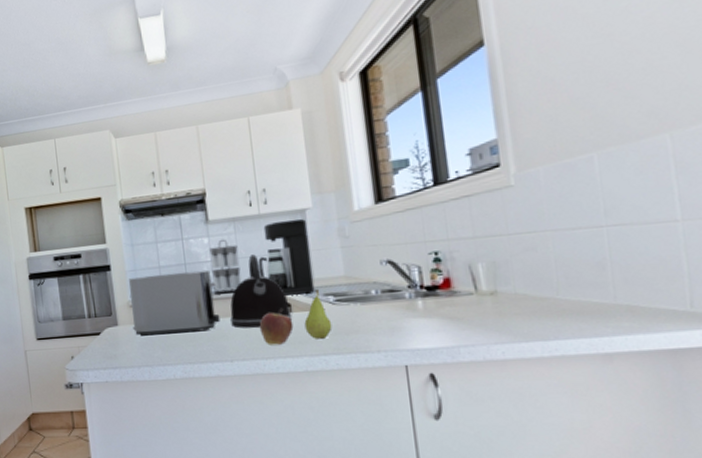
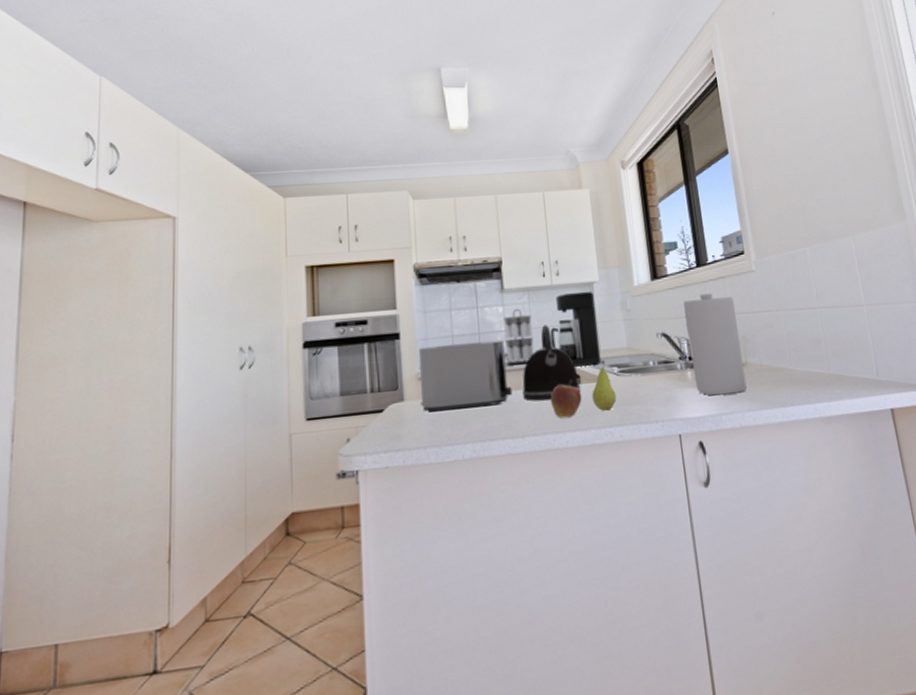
paper towel holder: none [415,214,495,327] -> present [684,293,747,396]

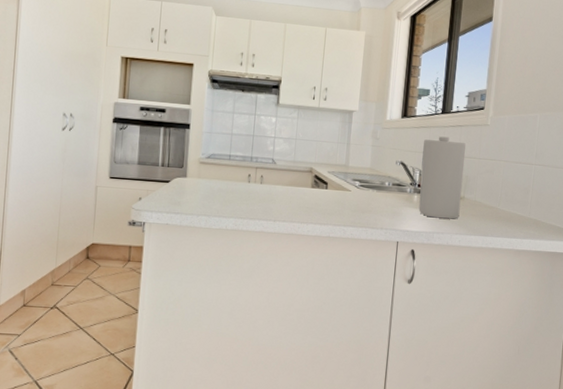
toaster: present [418,339,513,412] -> none [199,138,275,194]
spice rack: present [504,308,534,367] -> none [272,121,298,167]
kettle: present [521,325,581,402] -> none [279,138,327,198]
coffee maker: present [550,292,602,367] -> none [309,116,352,177]
fruit: present [550,379,582,419] -> none [300,184,327,213]
fruit: present [592,361,617,412] -> none [334,175,354,214]

